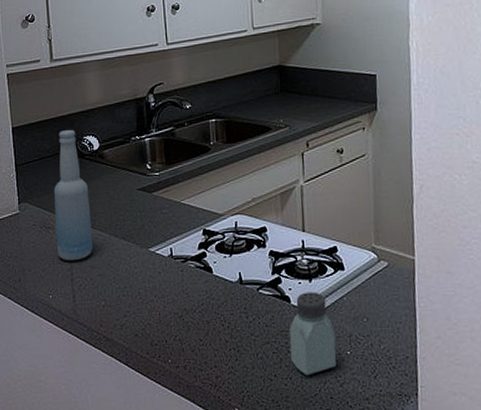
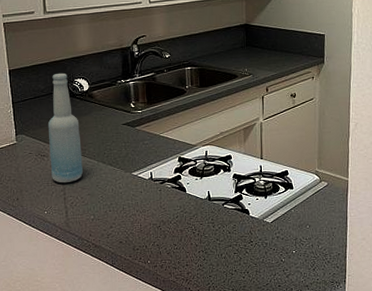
saltshaker: present [289,292,337,376] -> none [247,206,285,270]

